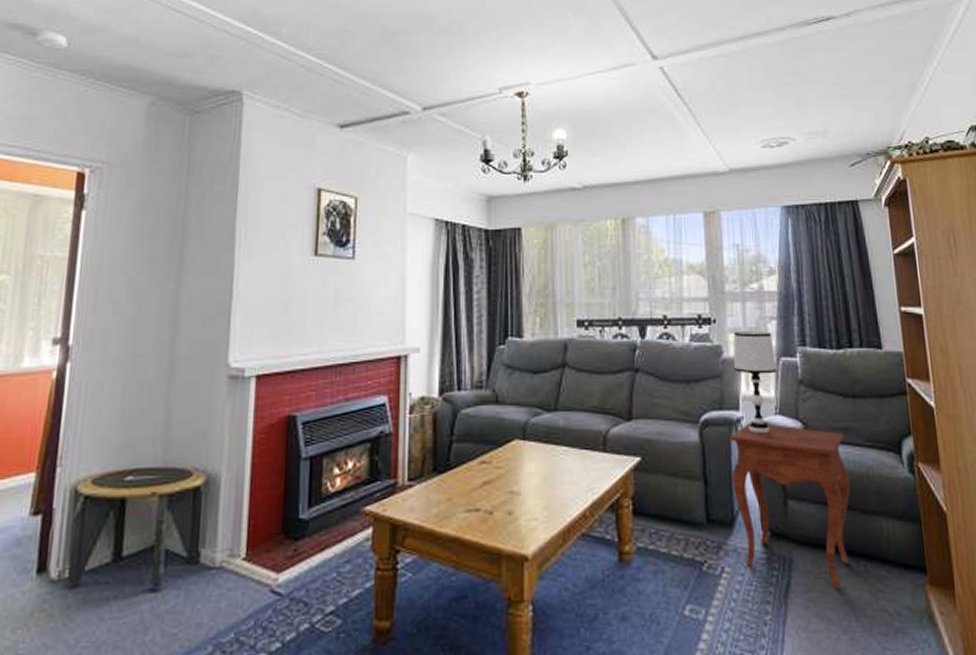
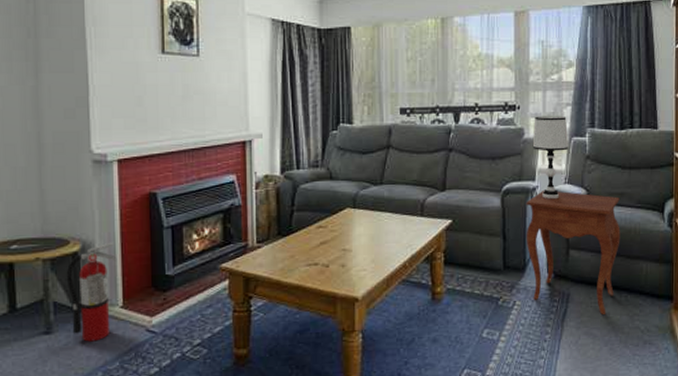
fire extinguisher: none [183,475,245,604] -> present [66,242,117,342]

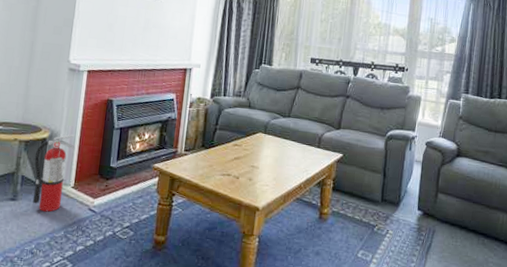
side table: present [526,189,621,316] -> none [402,139,485,254]
table lamp: present [532,116,569,200] -> none [415,78,446,149]

